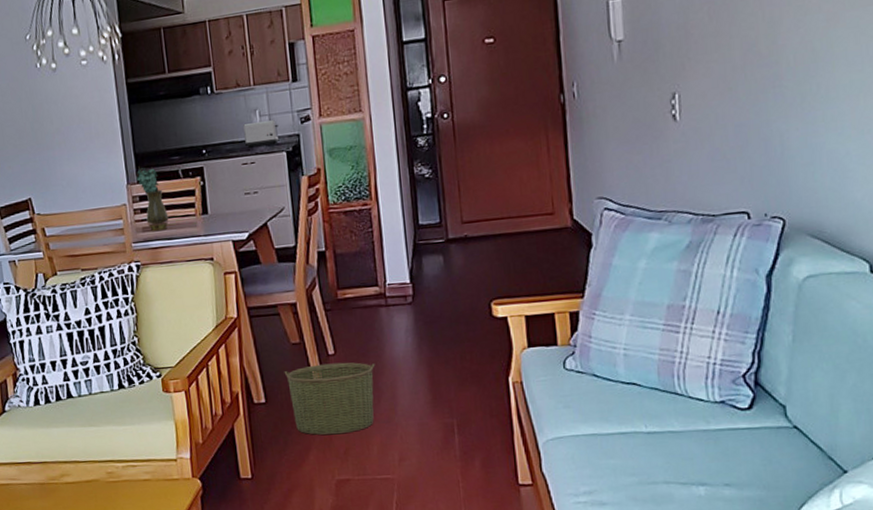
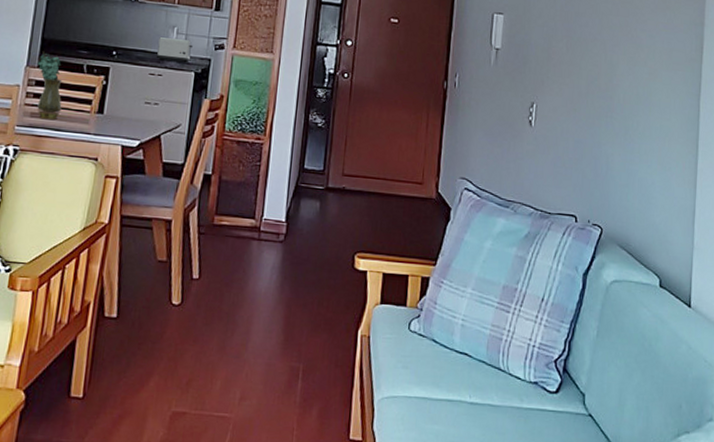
basket: present [284,362,375,436] -> none [142,286,236,363]

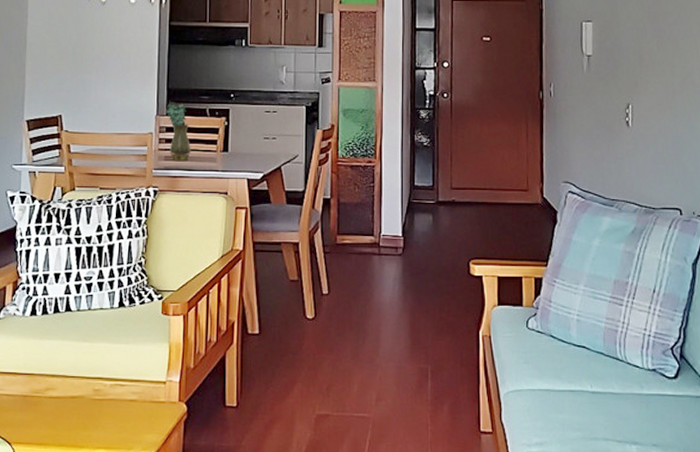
toaster: present [157,36,193,63] -> none [270,76,301,98]

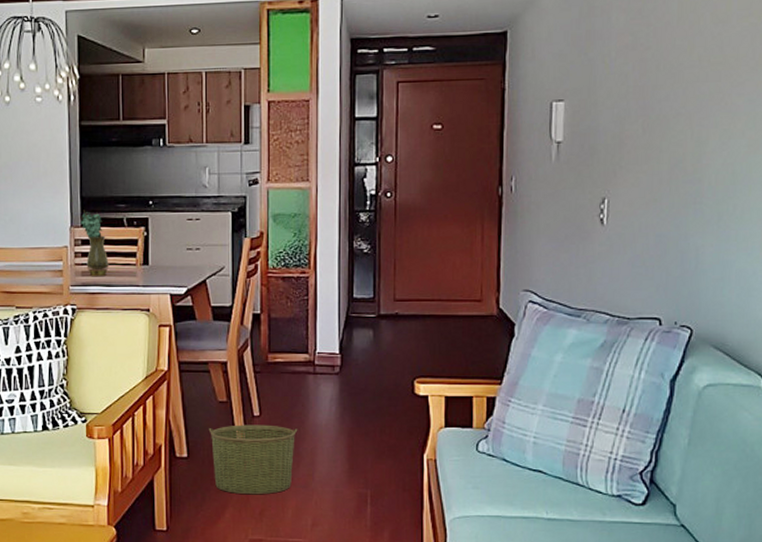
basket: none [280,302,364,371] -> present [208,424,298,495]

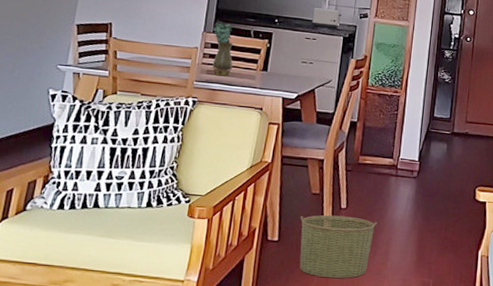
toaster: none [192,179,226,204] -> present [312,7,341,29]

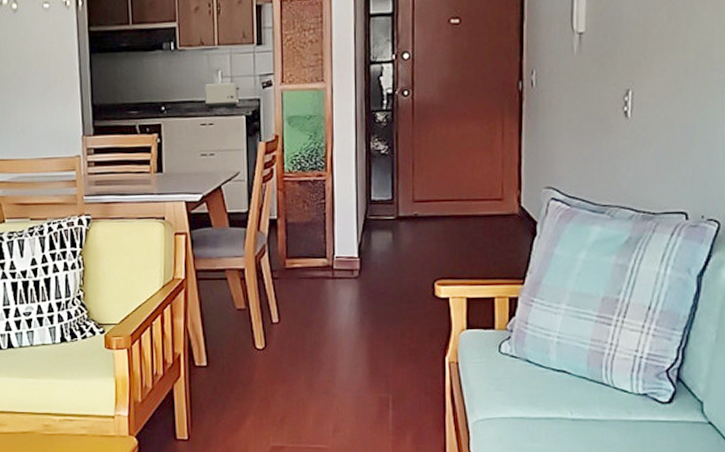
vase: present [212,19,233,77] -> none [92,118,123,186]
basket: present [299,215,378,279] -> none [227,331,318,402]

